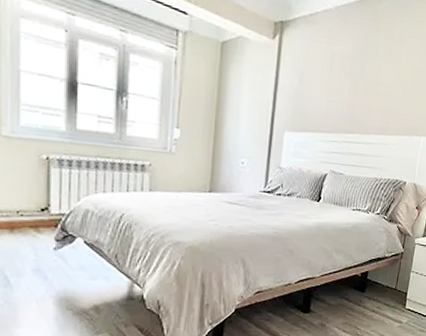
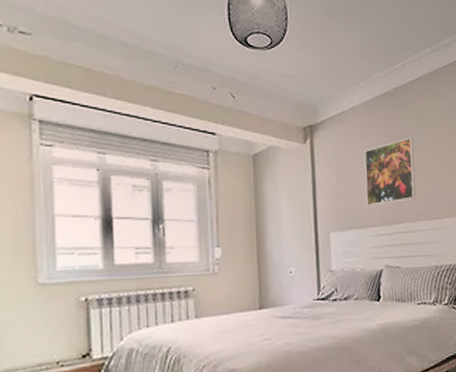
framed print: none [323,50,379,113] -> present [364,137,416,206]

